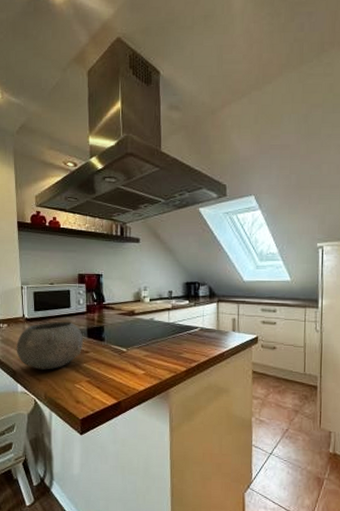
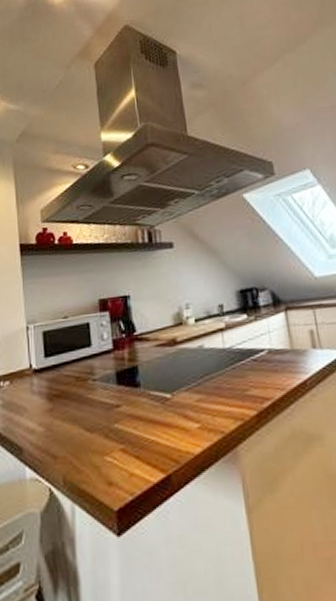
bowl: present [16,321,83,370] -> none [22,365,112,442]

